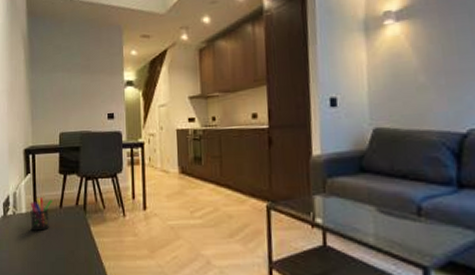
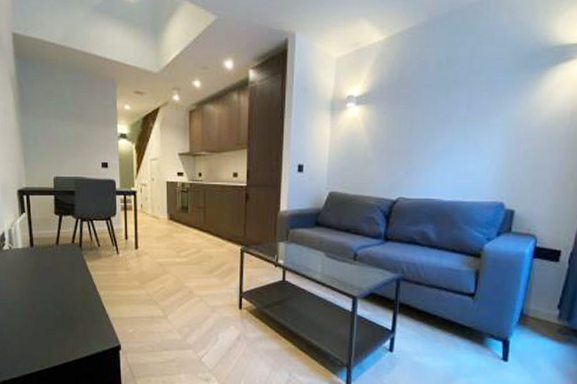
pen holder: present [30,197,53,231] -> none [26,235,50,264]

